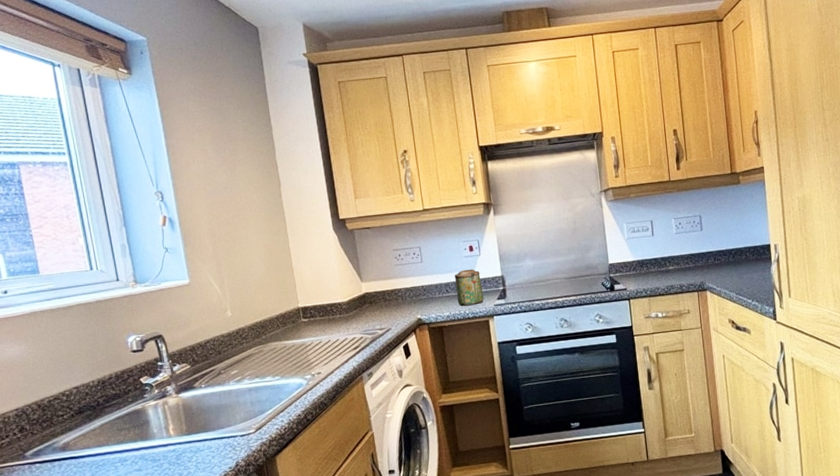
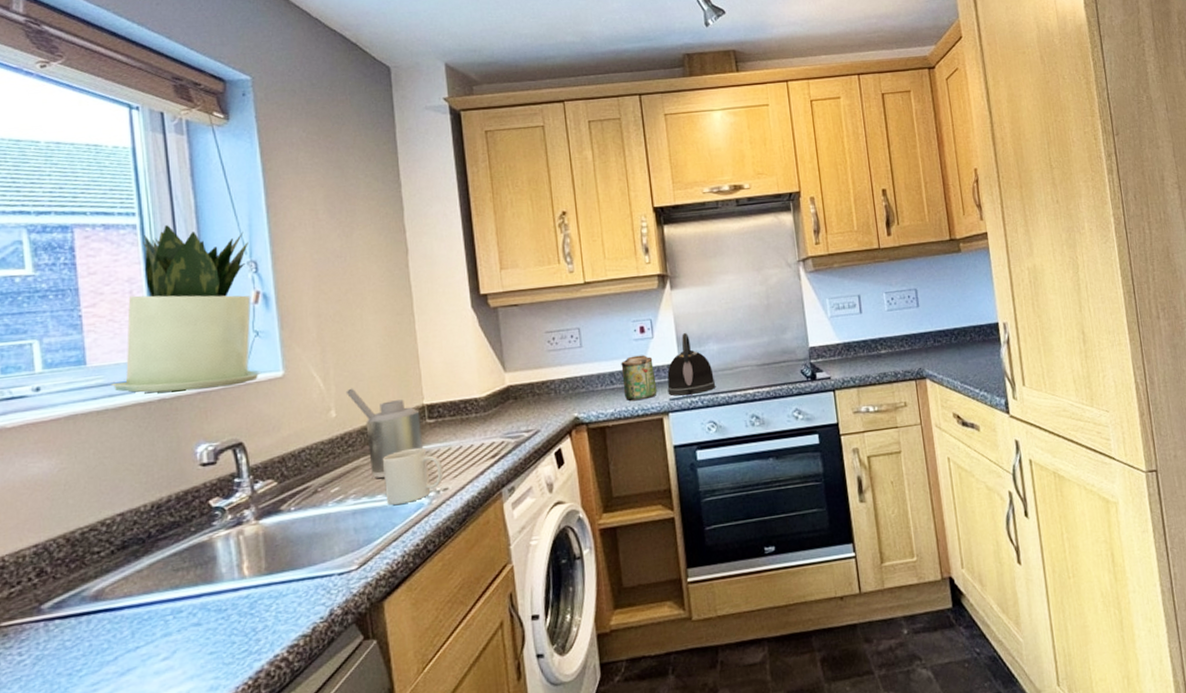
planter: none [59,162,173,296] -> present [111,225,262,394]
soap dispenser: none [238,293,301,365] -> present [346,388,424,479]
mug: none [268,341,317,385] -> present [382,447,444,505]
kettle: none [492,251,532,303] -> present [667,333,716,396]

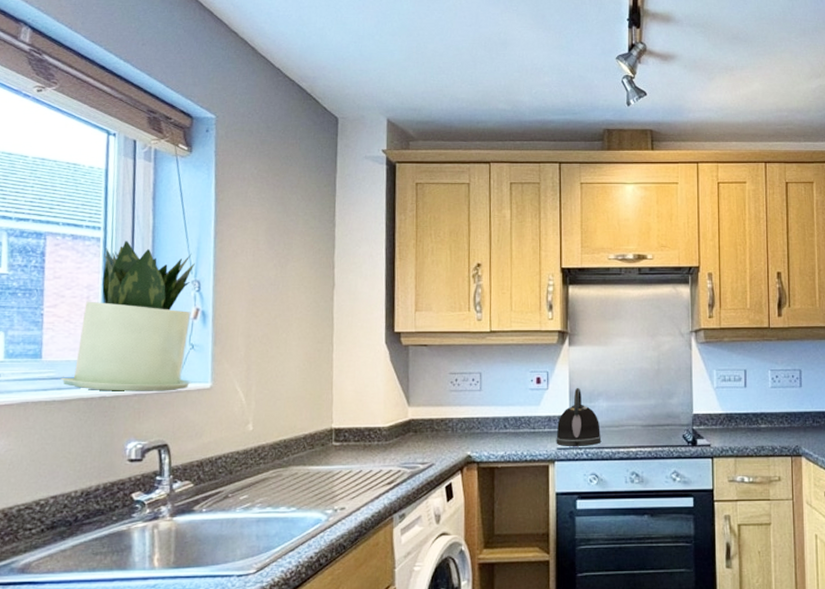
soap dispenser: present [346,388,424,479] -> none [264,405,328,492]
mug: present [382,447,444,505] -> none [288,467,343,517]
canister: present [621,354,657,401] -> none [515,404,546,447]

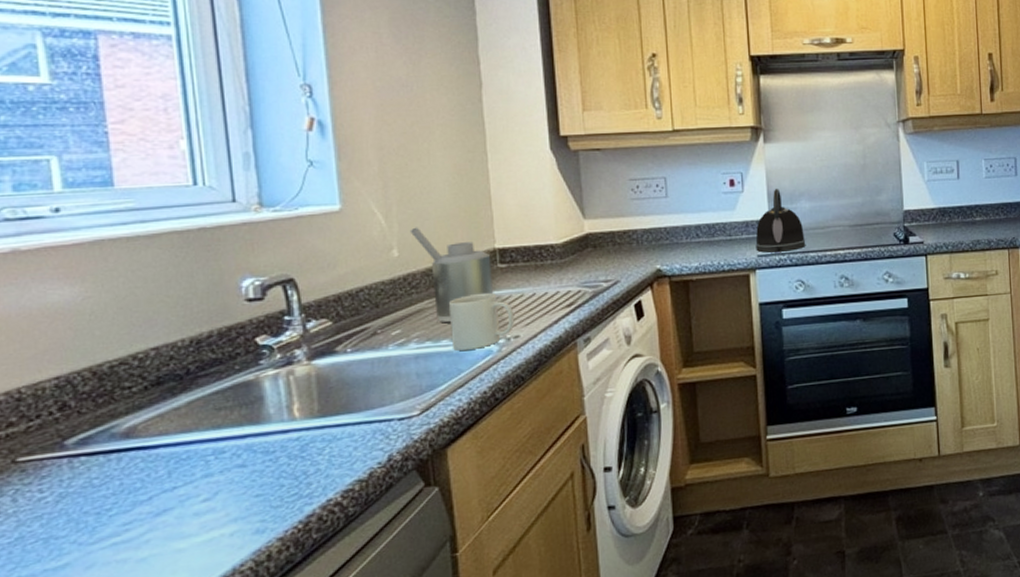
planter: present [60,241,195,392] -> none [143,38,316,222]
soap dispenser: none [264,405,328,492] -> present [409,227,494,324]
mug: none [288,467,343,517] -> present [448,292,515,351]

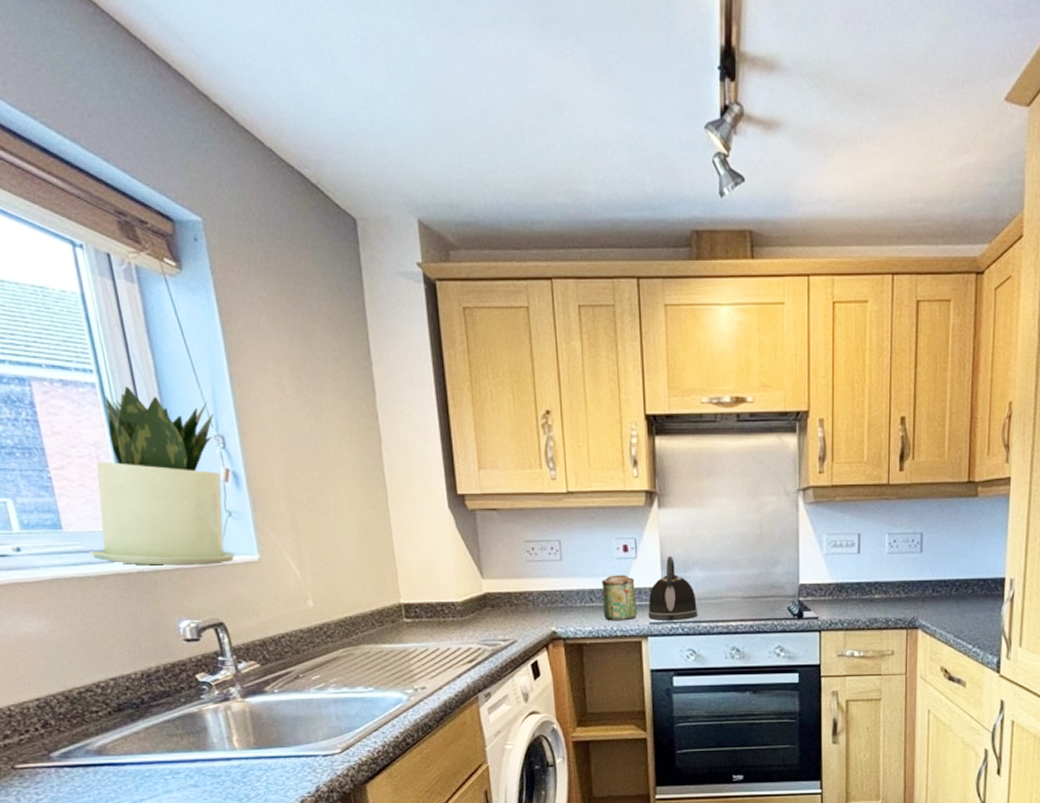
planter: none [143,38,316,222] -> present [89,387,238,566]
soap dispenser: present [409,227,494,324] -> none [322,579,402,672]
mug: present [448,292,515,351] -> none [360,645,421,697]
canister: none [708,209,745,256] -> present [601,575,637,621]

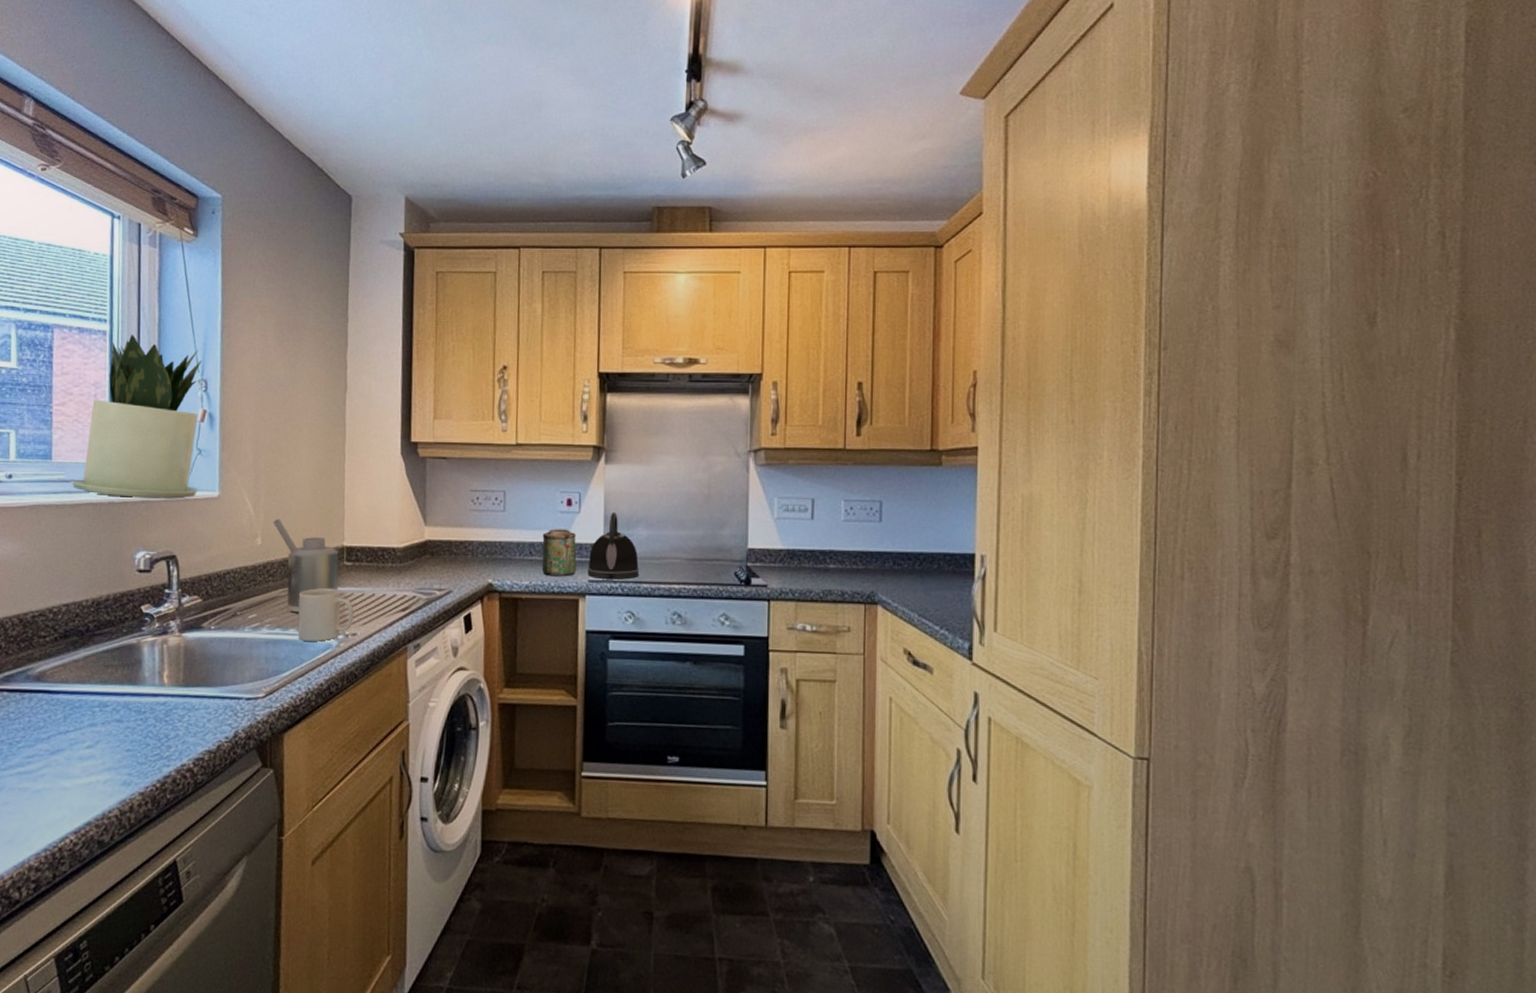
soap dispenser: none [322,579,402,672] -> present [273,518,339,613]
mug: none [360,645,421,697] -> present [297,588,354,641]

